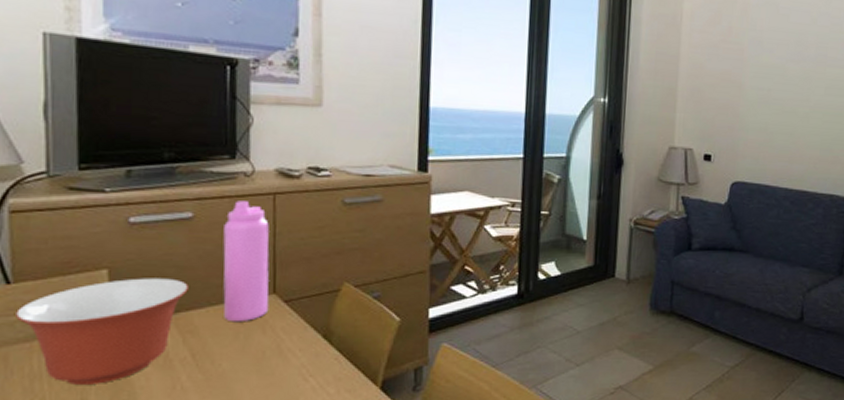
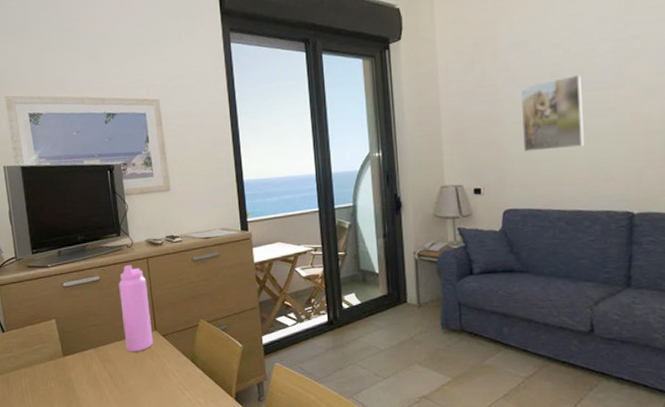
mixing bowl: present [16,278,188,386] -> none [10,323,103,399]
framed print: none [760,47,824,124] -> present [521,74,585,152]

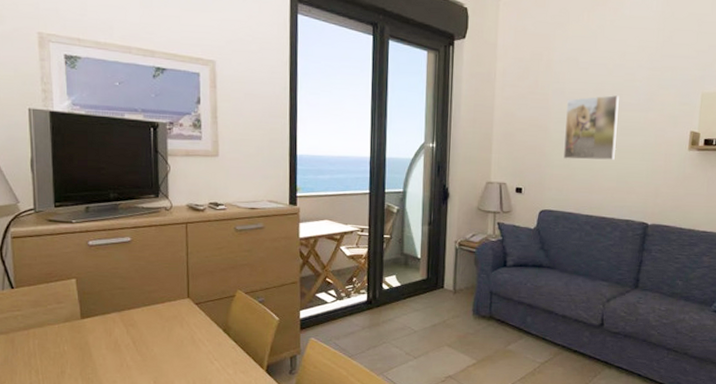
water bottle: present [119,265,154,352] -> none [152,228,185,319]

